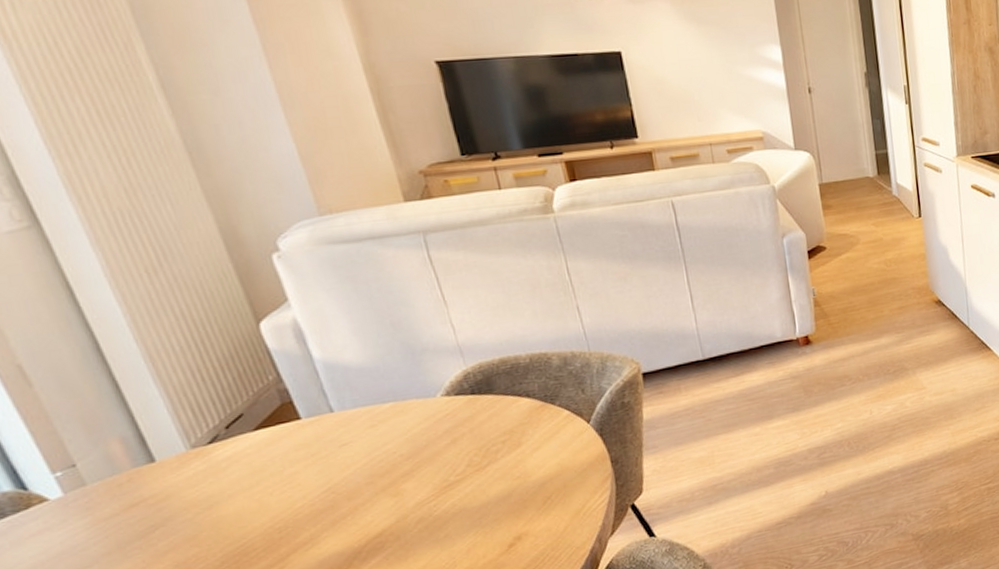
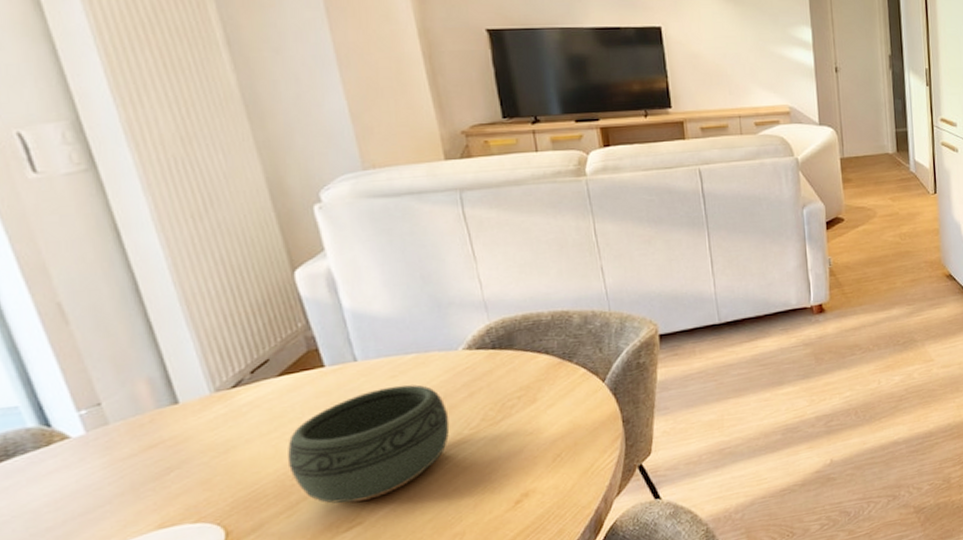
bowl: none [271,433,436,555] -> present [288,385,450,504]

